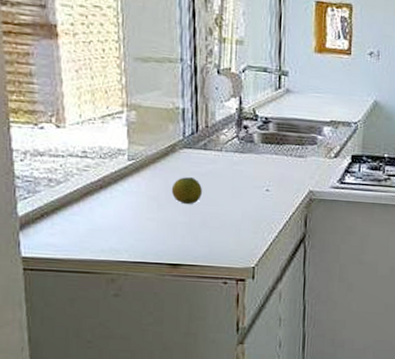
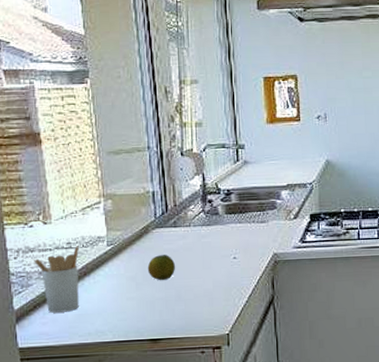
utensil holder: none [43,156,96,225] -> present [34,246,79,313]

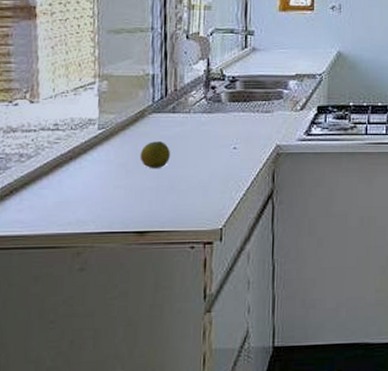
utensil holder: present [34,246,79,313] -> none [15,128,67,199]

